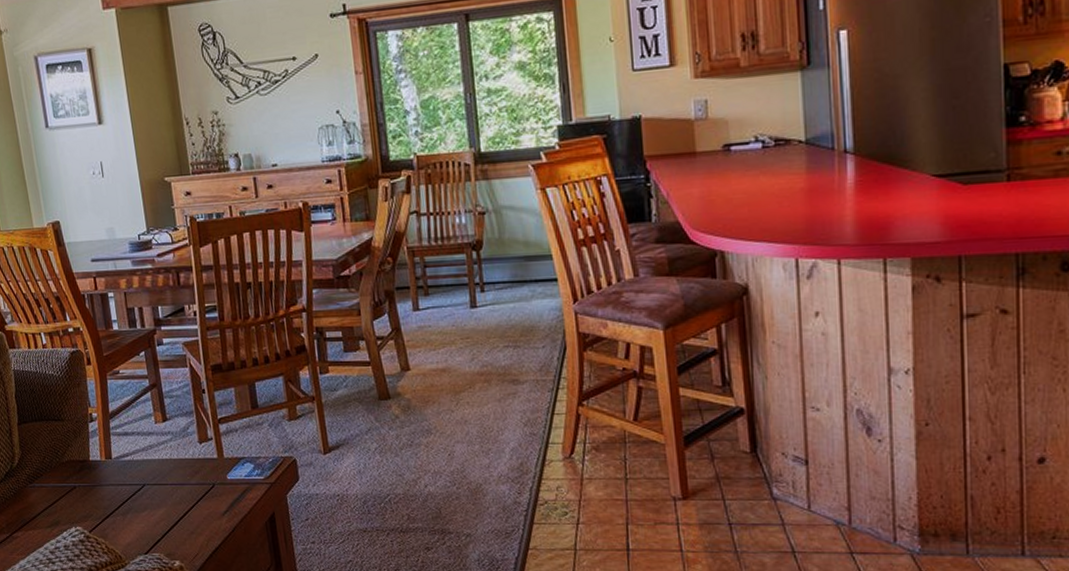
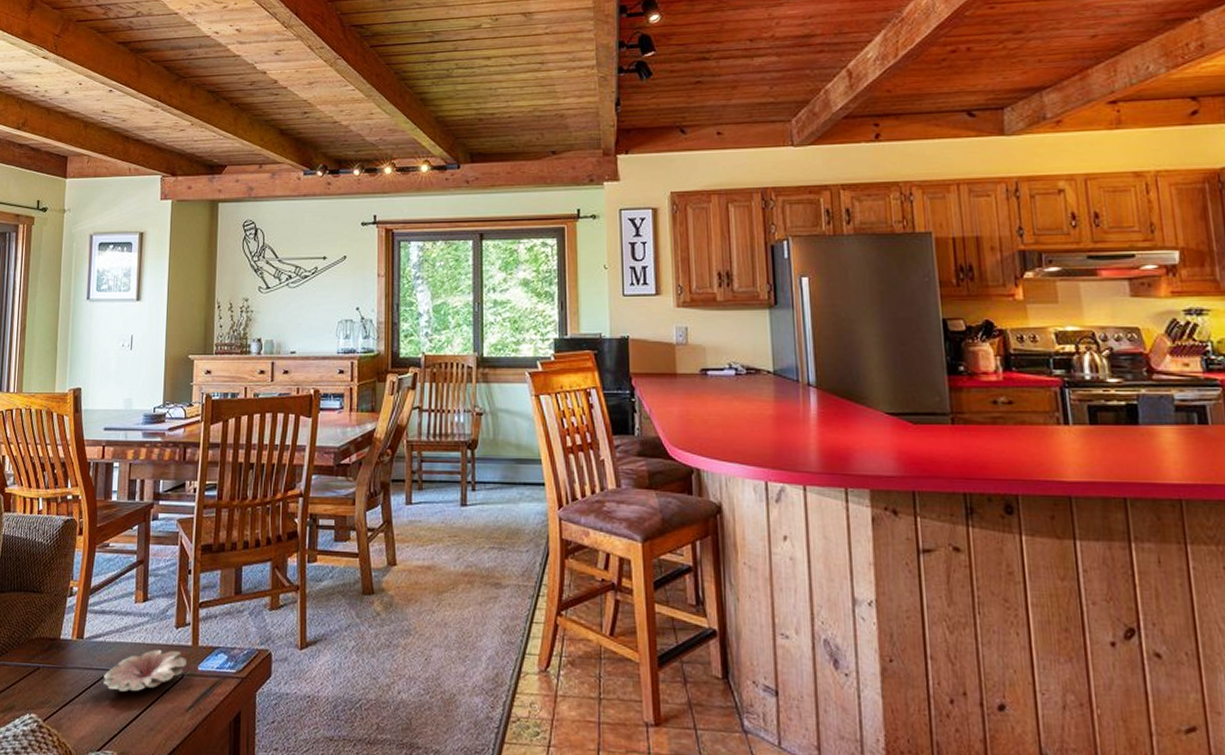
flower: none [138,464,215,502] -> present [103,650,186,692]

